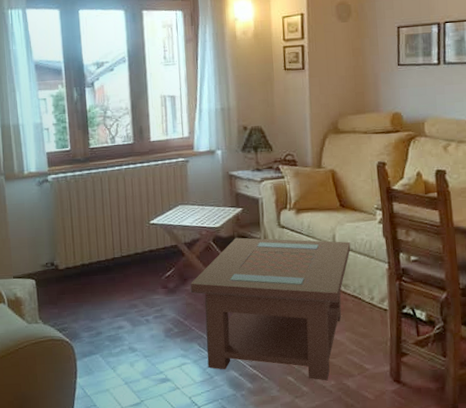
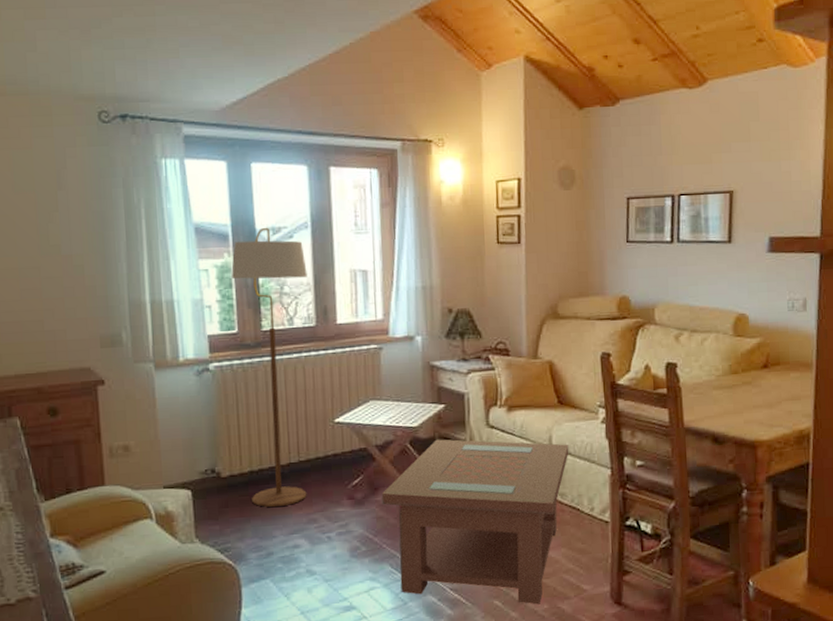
floor lamp: none [65,62,129,294] -> present [231,227,307,507]

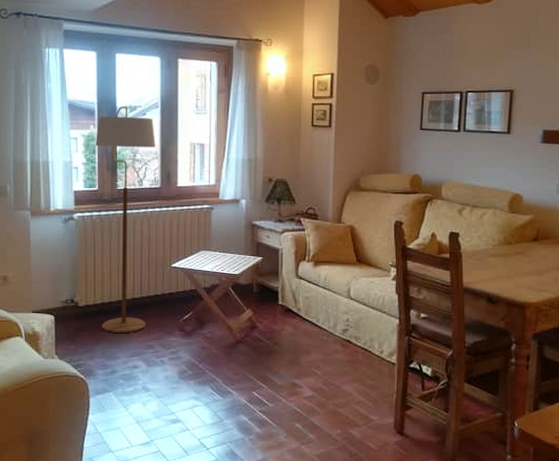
coffee table: present [381,439,569,605] -> none [207,285,364,429]

